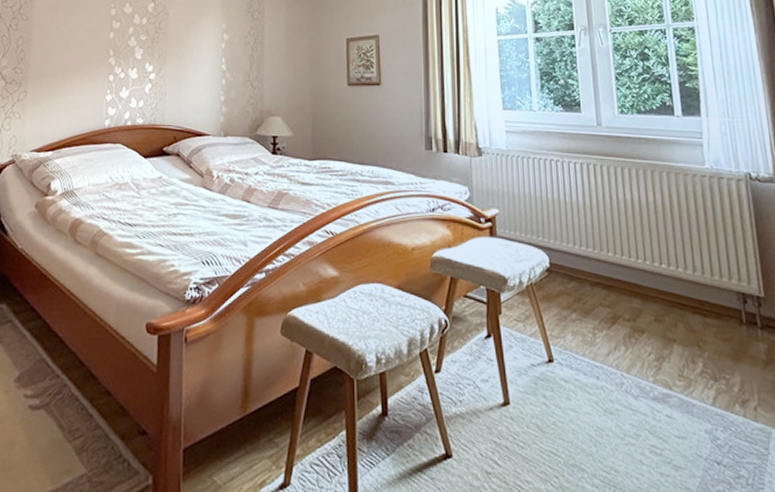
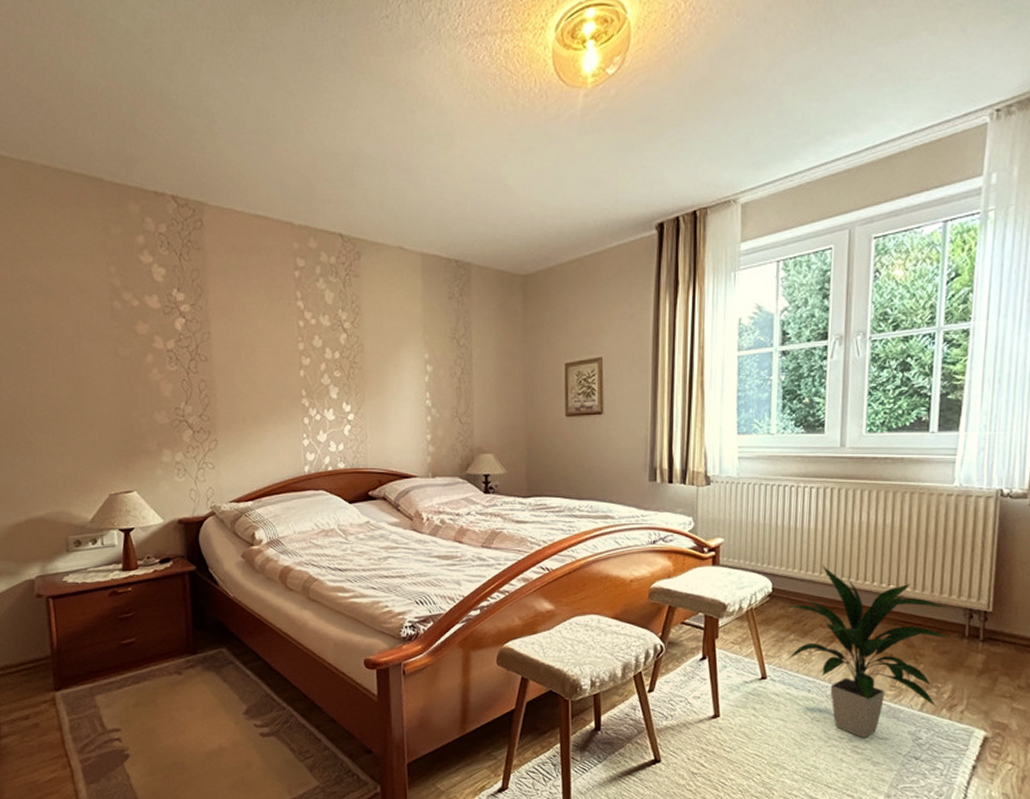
indoor plant: none [566,241,729,436] -> present [787,565,951,738]

